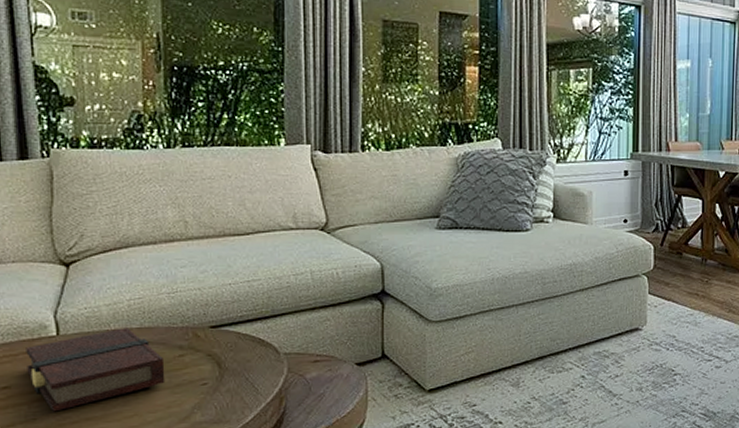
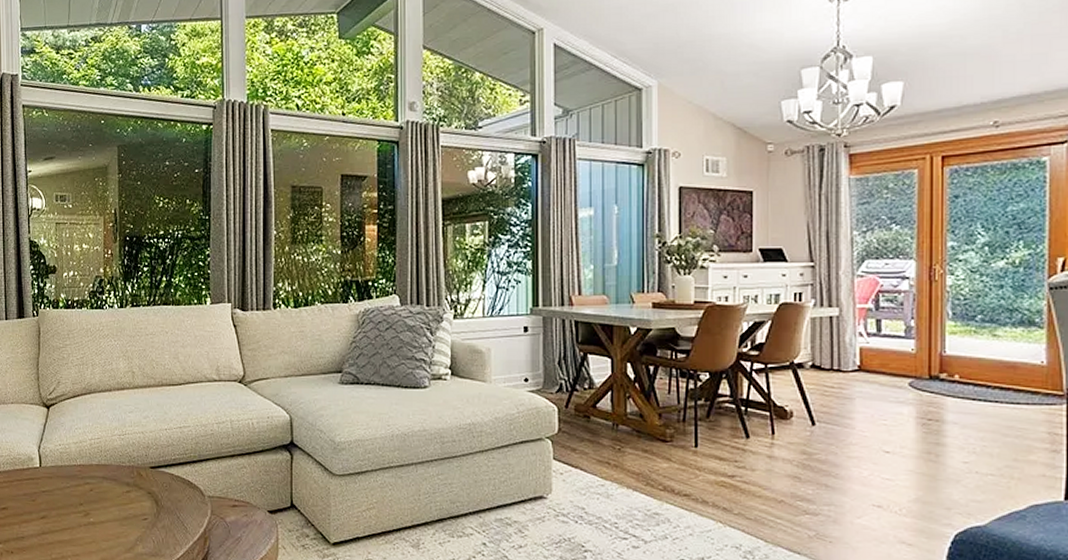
book: present [26,328,166,412] -> none [18,464,116,533]

